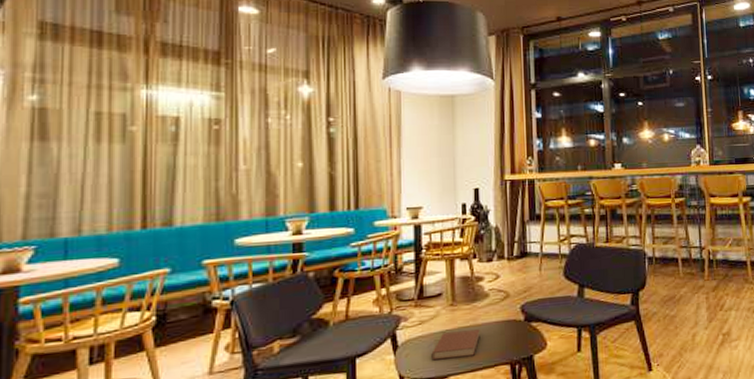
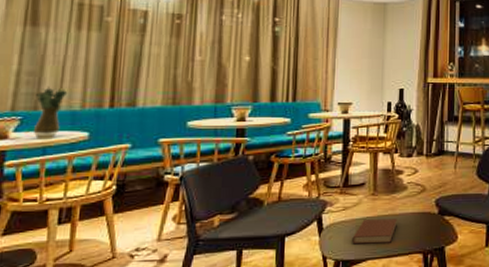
vase: none [51,208,90,271] -> present [33,86,68,140]

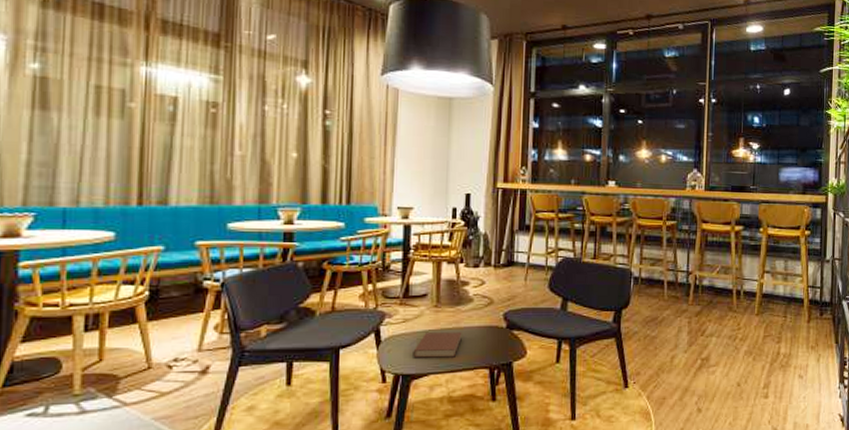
vase: present [33,86,68,140] -> none [49,179,88,239]

